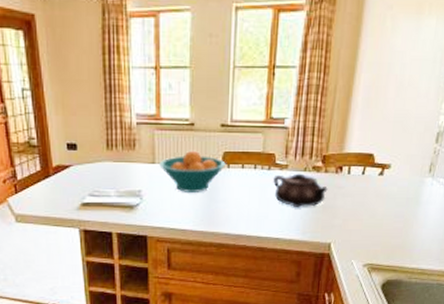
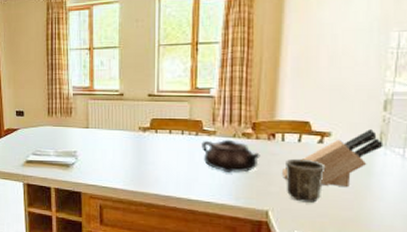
fruit bowl: present [159,150,226,192] -> none [92,117,154,155]
knife block: none [346,161,432,217] -> present [283,129,384,188]
mug: none [347,191,383,233] -> present [286,158,326,203]

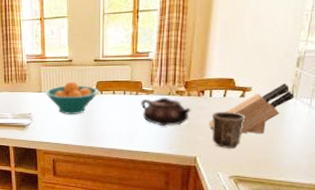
fruit bowl: none [92,117,154,155] -> present [45,81,99,114]

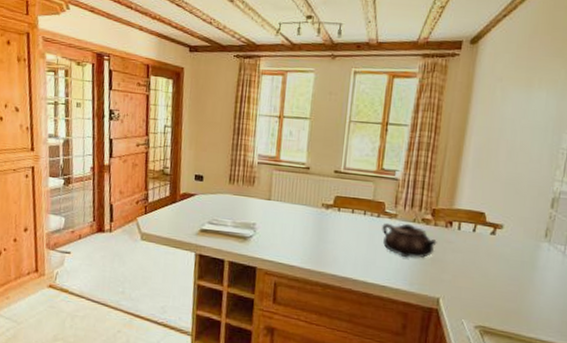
fruit bowl: present [45,81,99,114] -> none [274,191,337,232]
knife block: present [209,83,295,134] -> none [456,225,548,280]
mug: present [211,111,246,148] -> none [457,247,496,293]

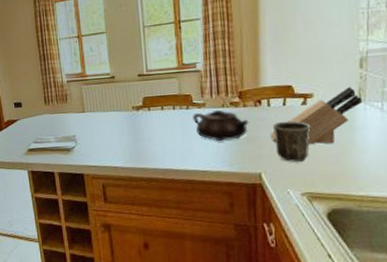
knife block: none [456,225,548,280] -> present [271,87,363,144]
mug: none [457,247,496,293] -> present [273,121,311,162]

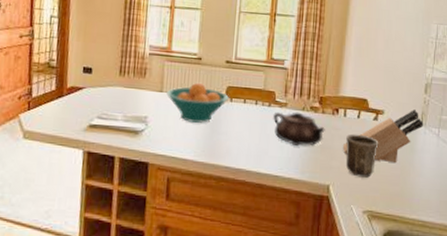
fruit bowl: none [88,98,146,135] -> present [166,82,229,123]

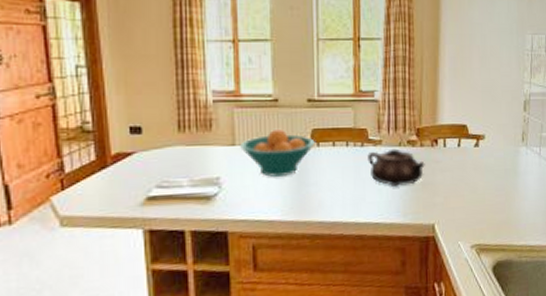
knife block: present [343,110,424,164] -> none [446,130,525,190]
mug: present [345,133,379,178] -> none [448,164,482,211]

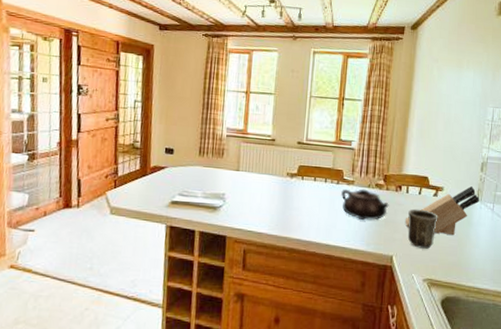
fruit bowl: present [240,128,315,177] -> none [243,161,300,199]
knife block: none [446,130,525,190] -> present [405,186,480,236]
mug: none [448,164,482,211] -> present [407,208,438,249]

